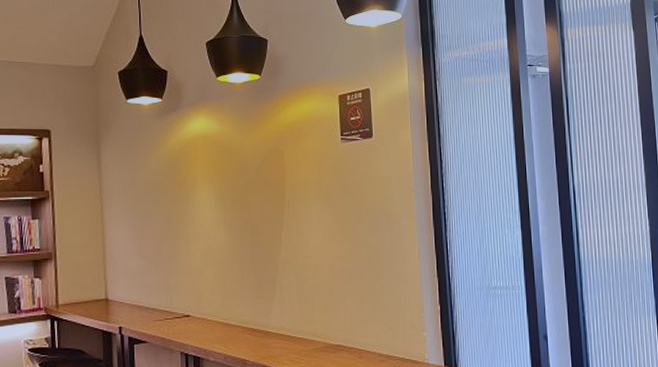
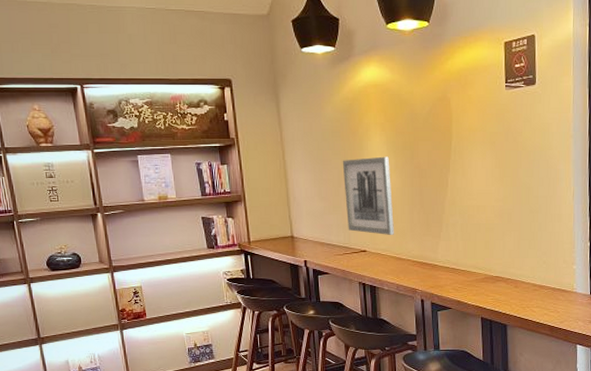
wall art: none [166,211,222,298] -> present [342,156,394,235]

